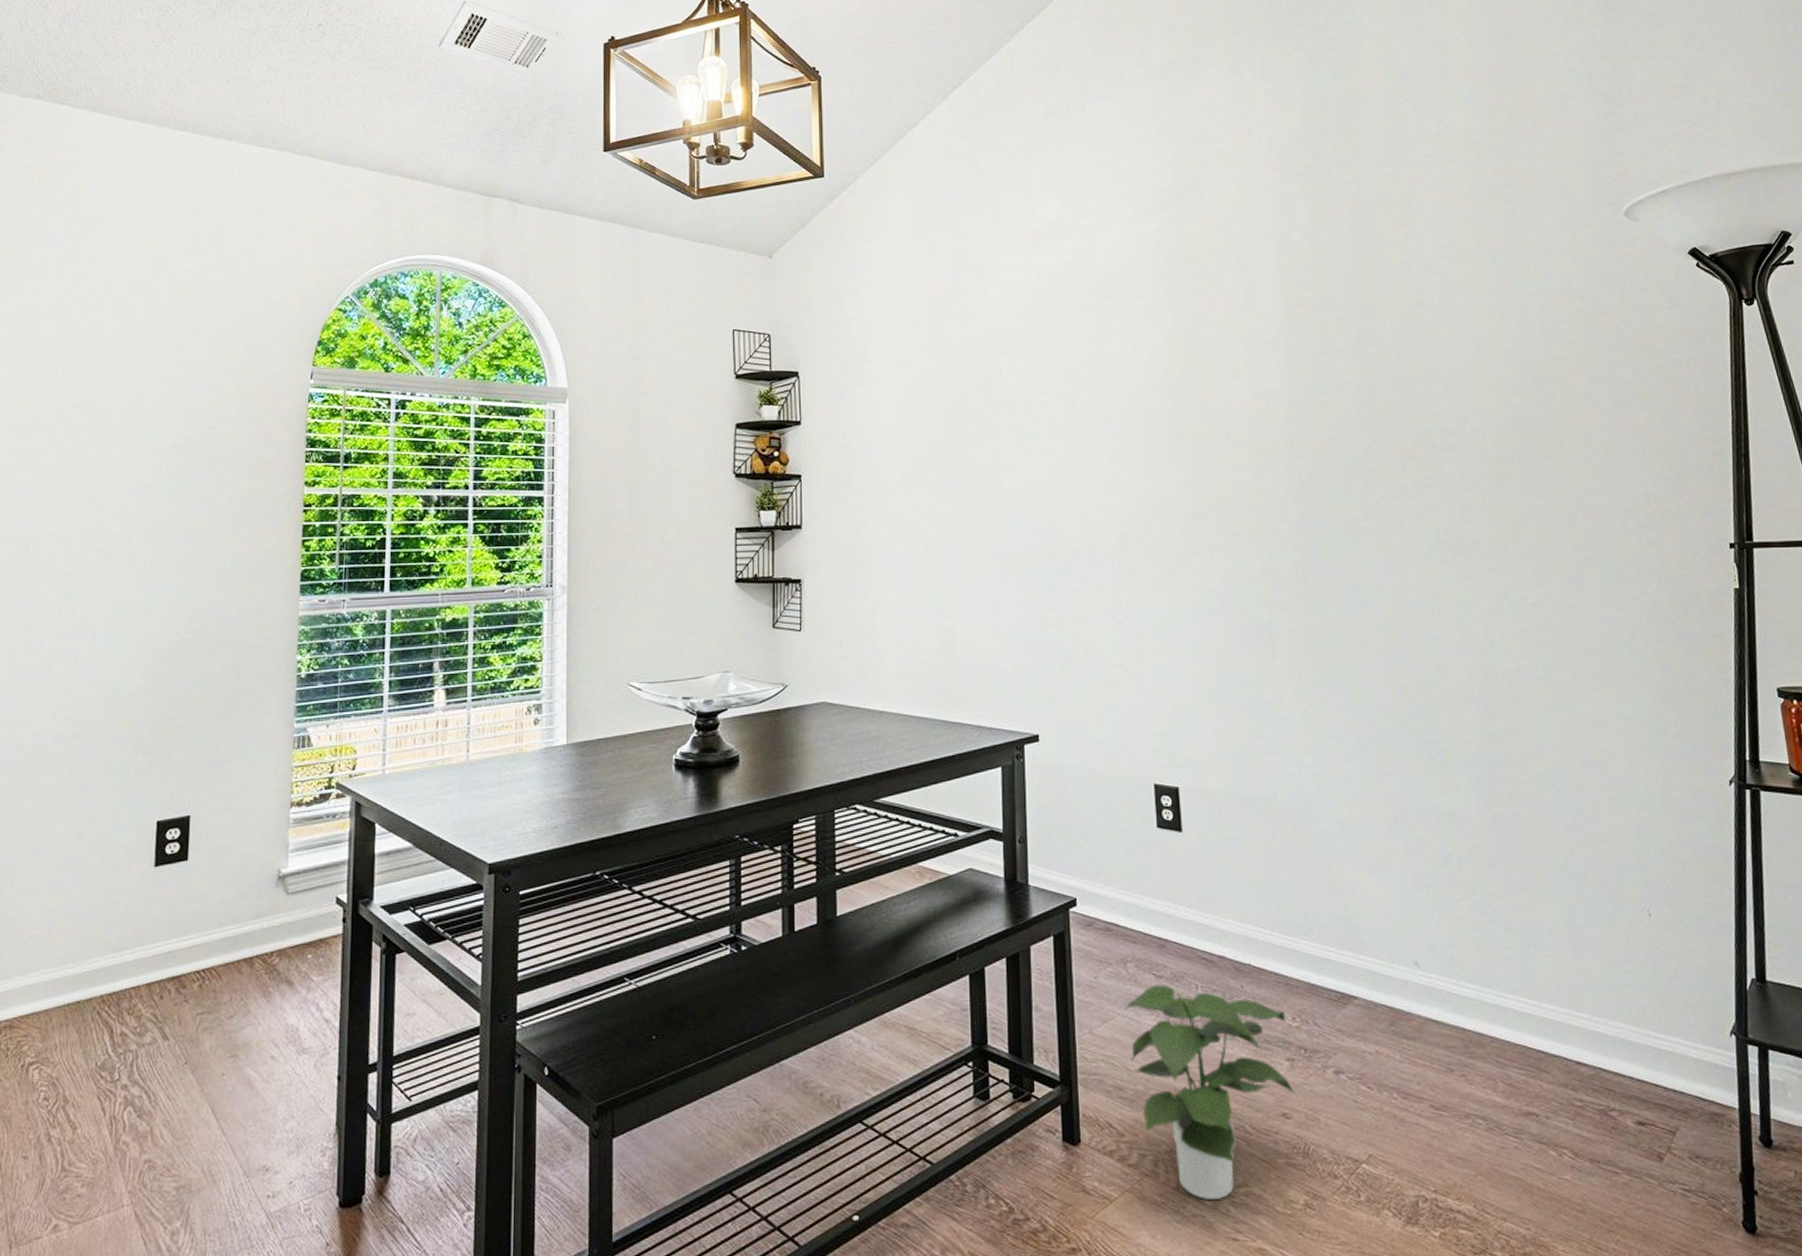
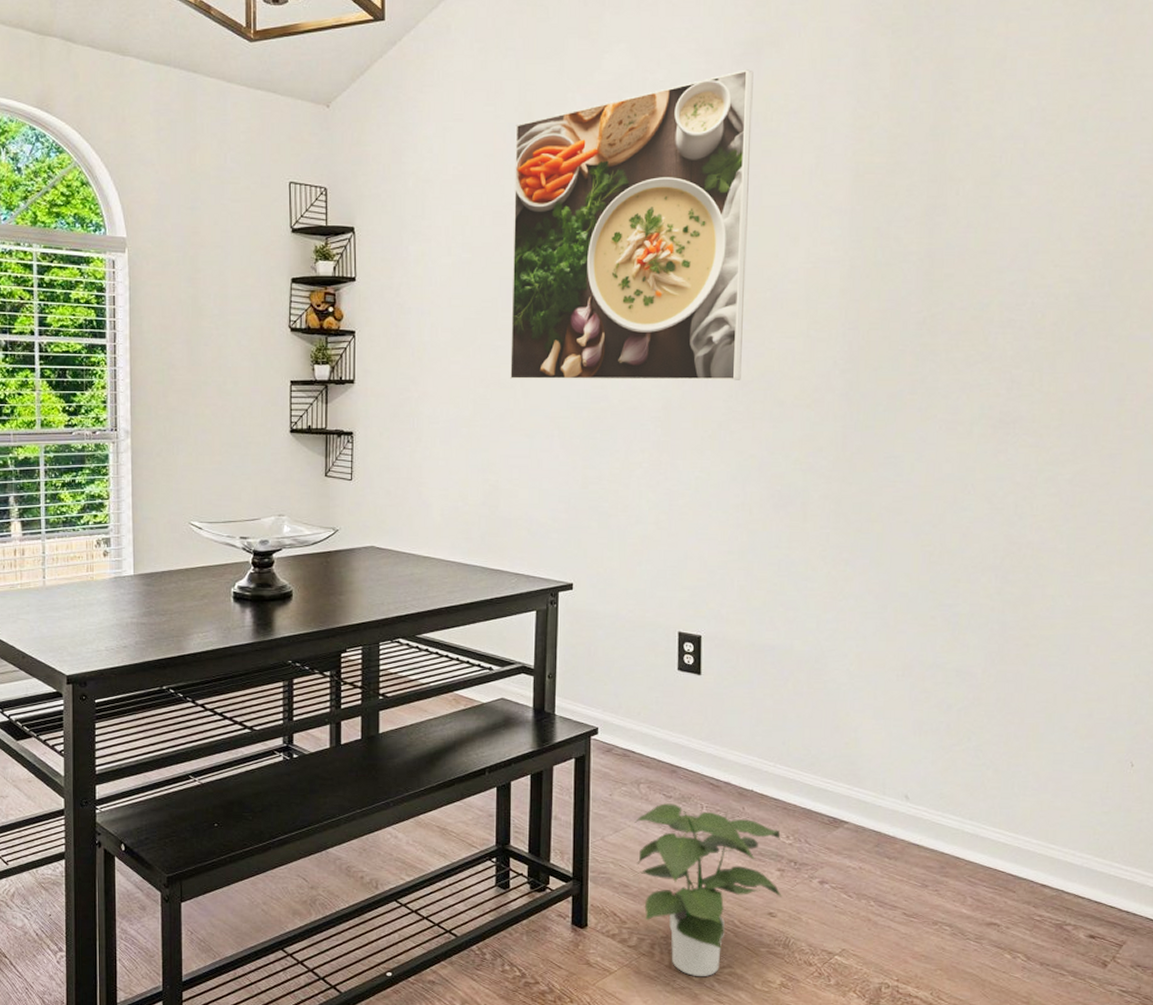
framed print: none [954,215,1195,520] -> present [510,69,753,380]

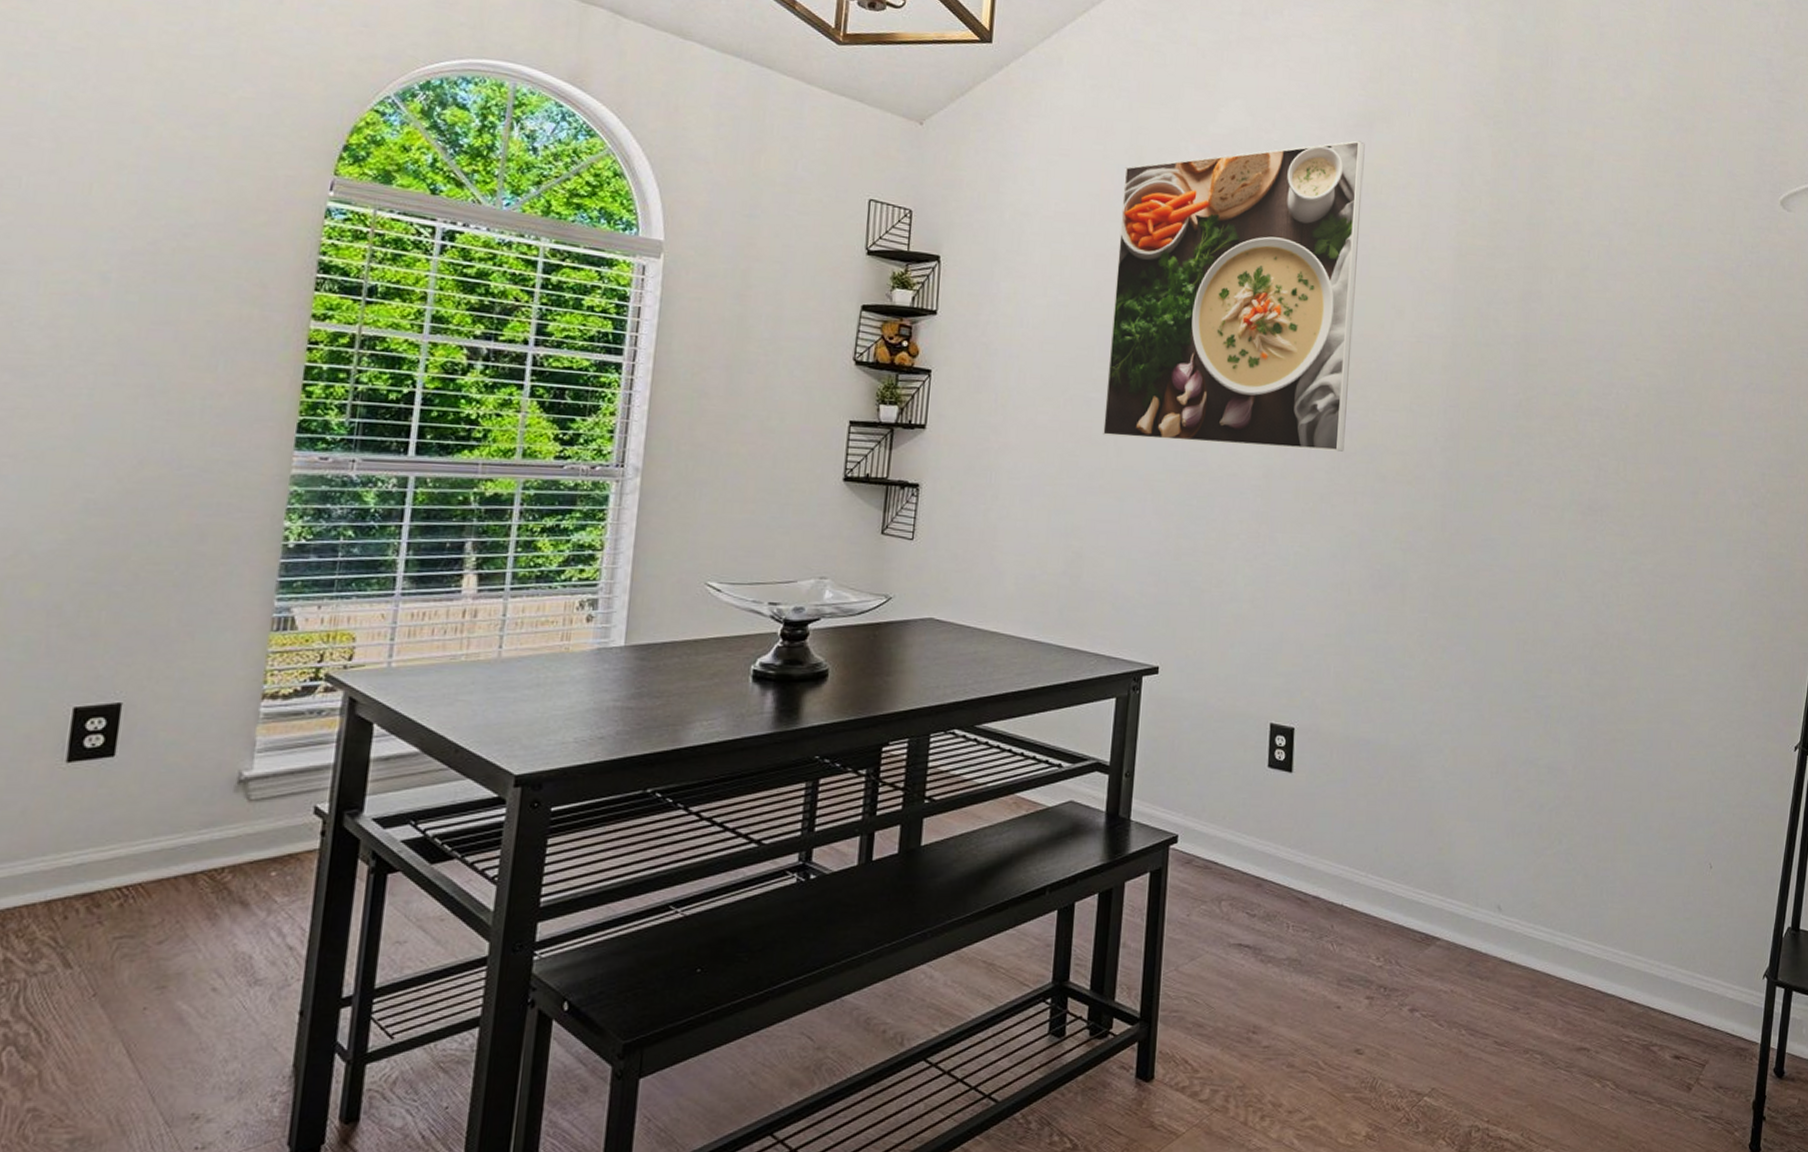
potted plant: present [634,803,782,977] -> none [1213,923,1370,1134]

